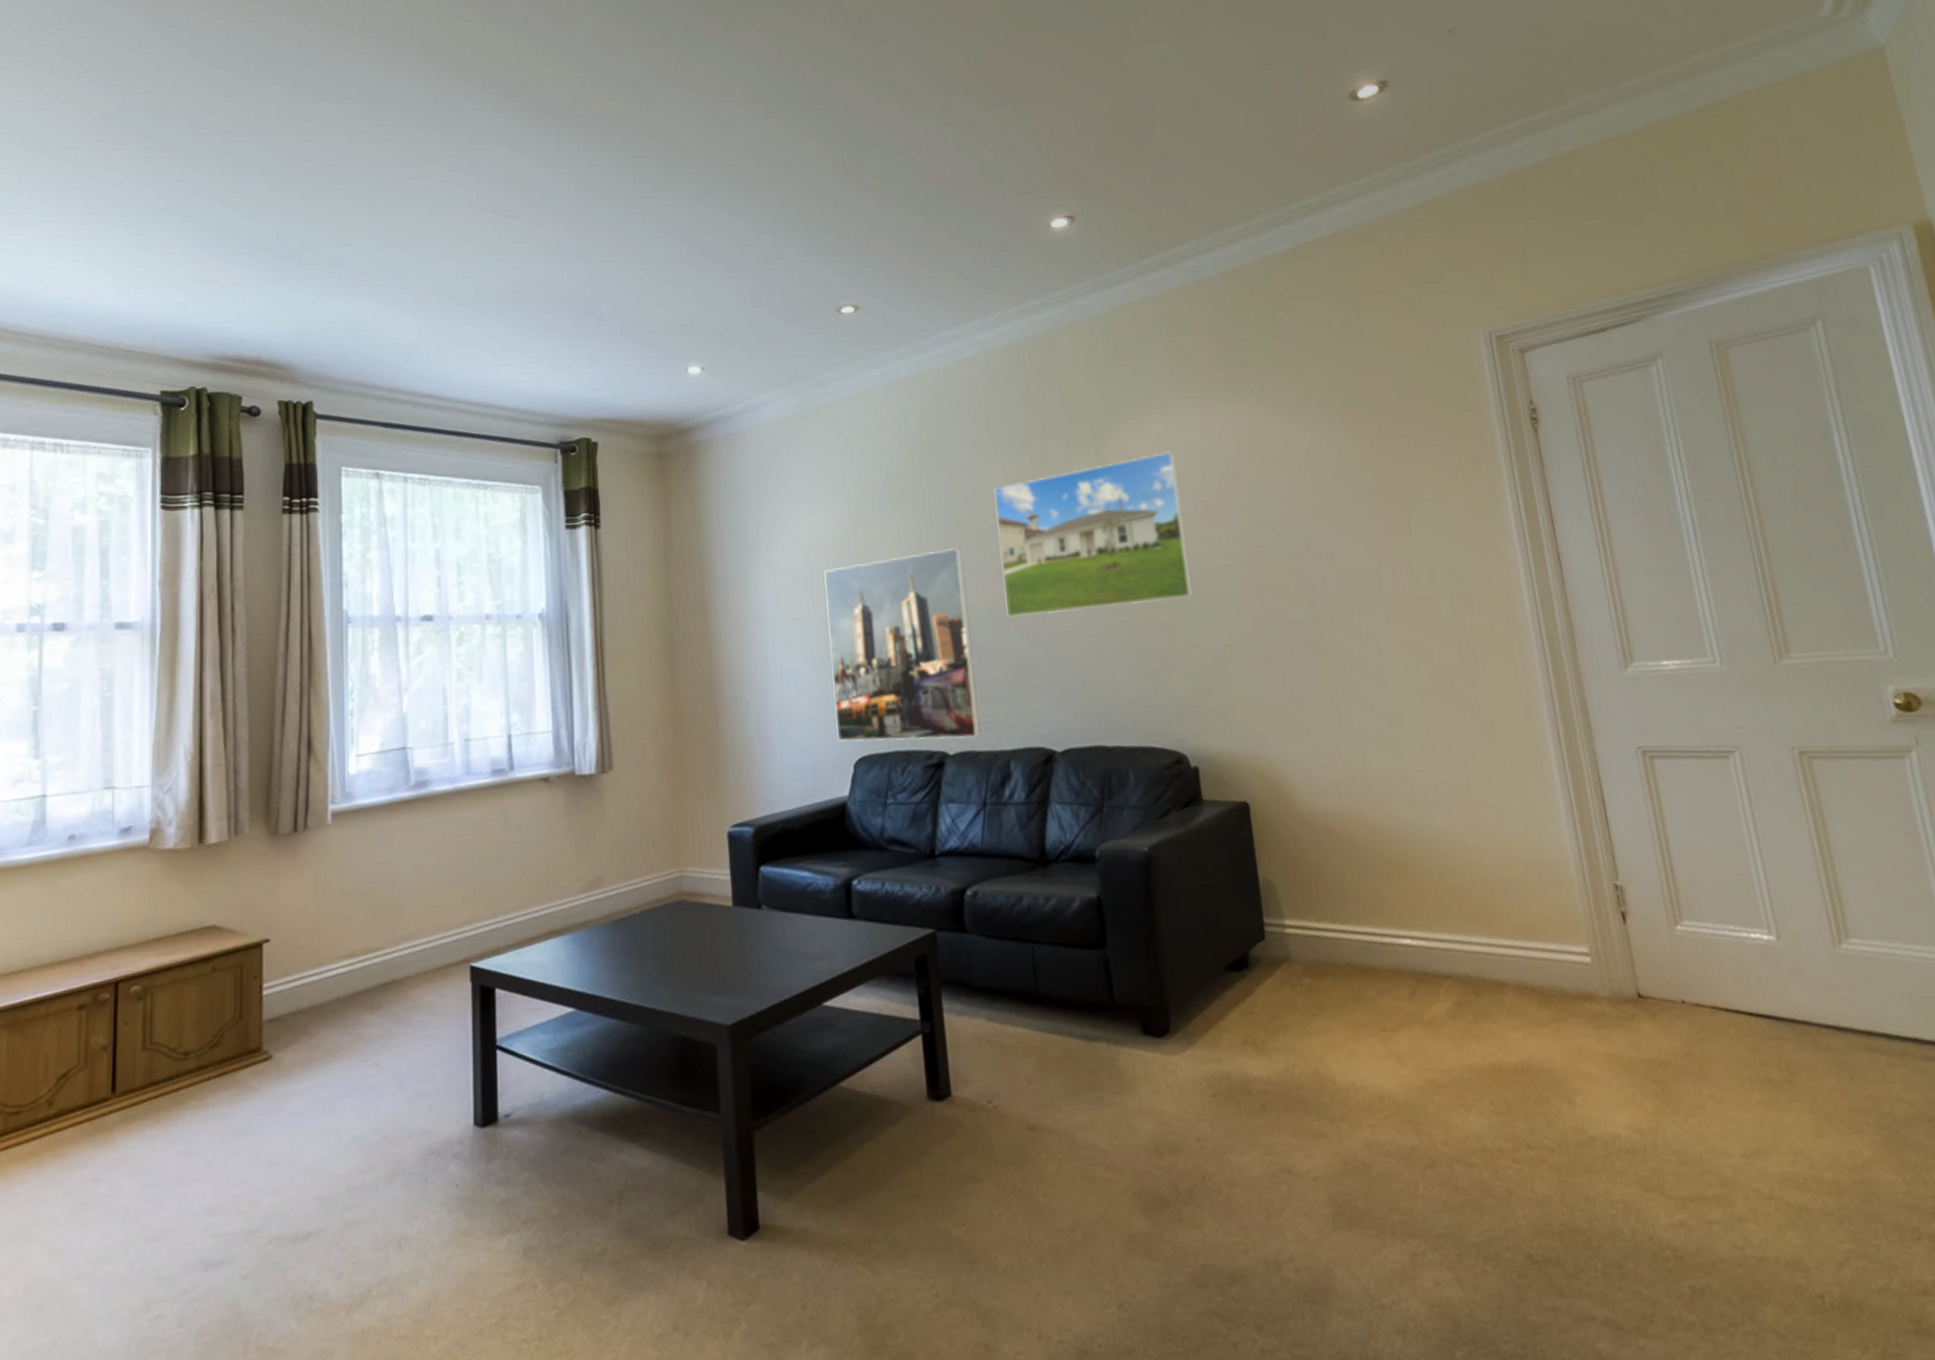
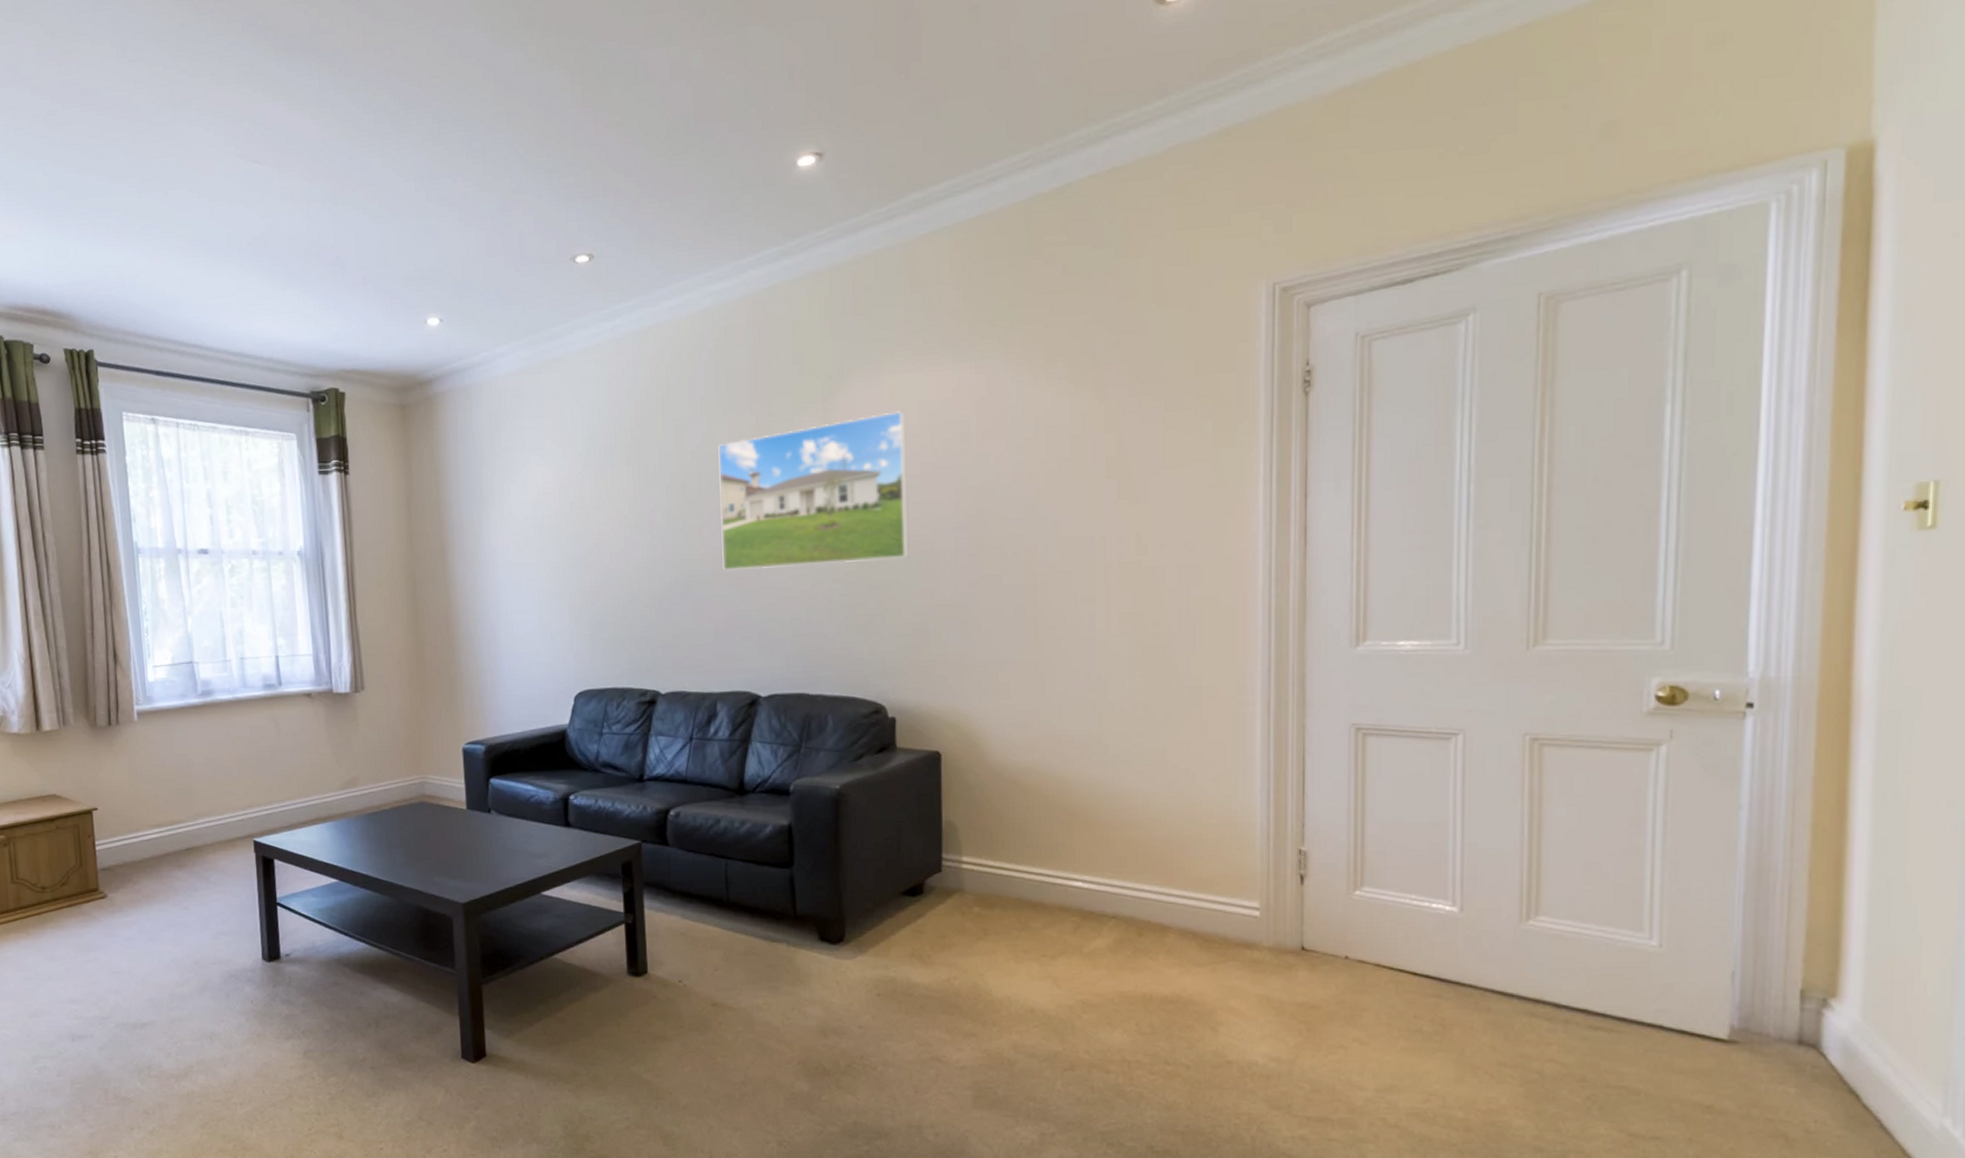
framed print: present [824,548,981,742] -> none [552,503,691,680]

